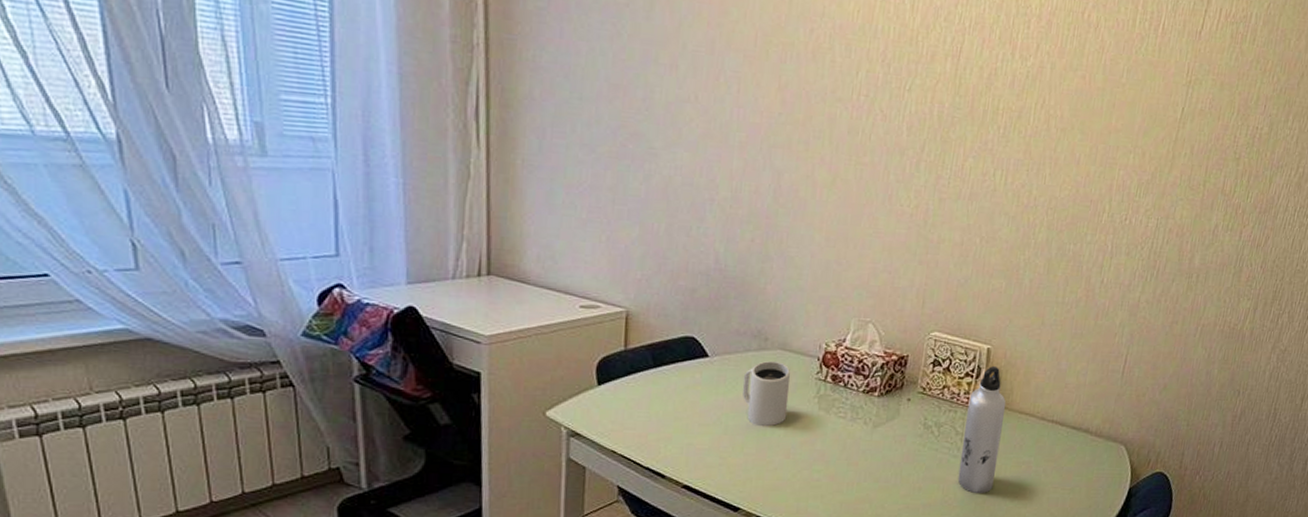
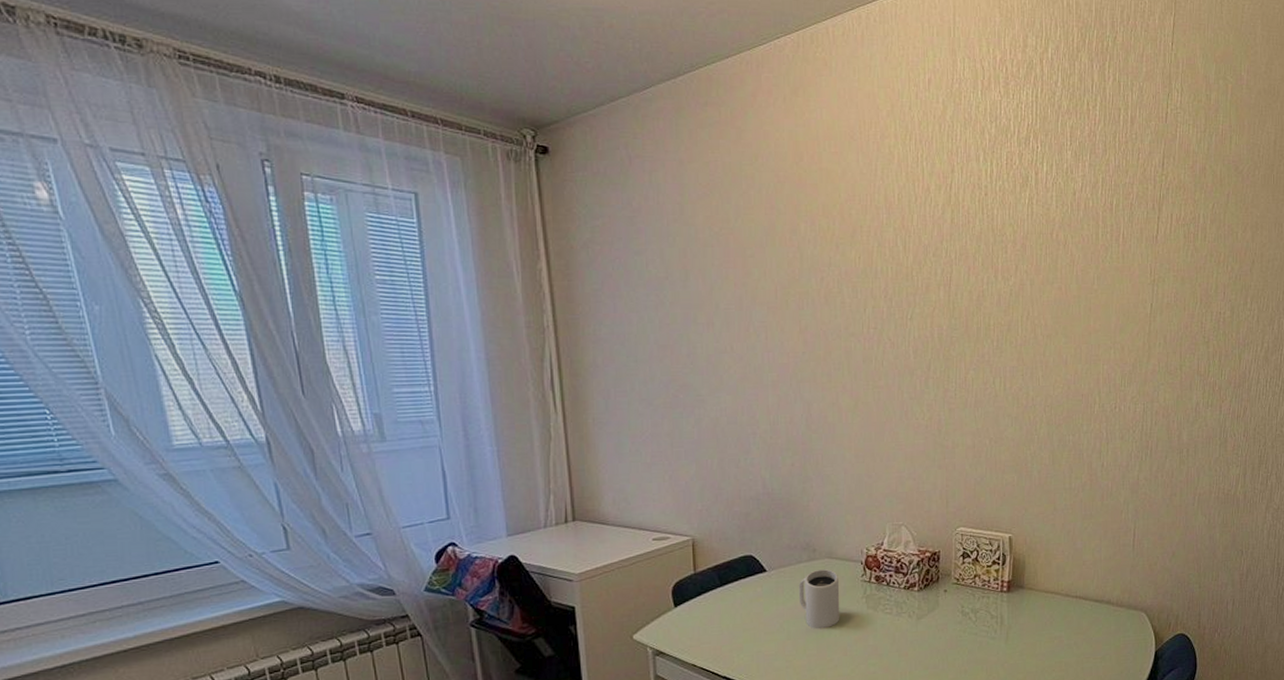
water bottle: present [957,366,1007,494] -> none [998,553,1033,671]

